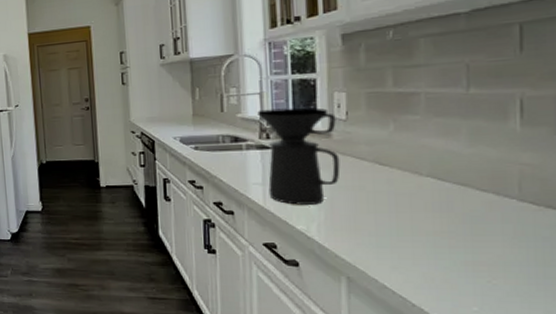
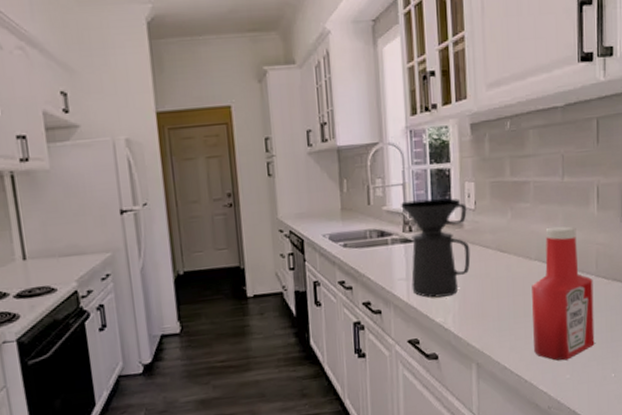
ketchup bottle: none [422,141,517,291] -> present [532,226,595,361]

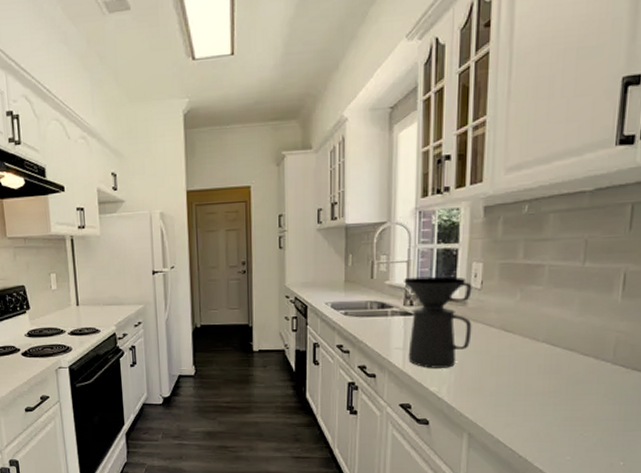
ketchup bottle: present [532,226,595,361] -> none [532,311,609,442]

